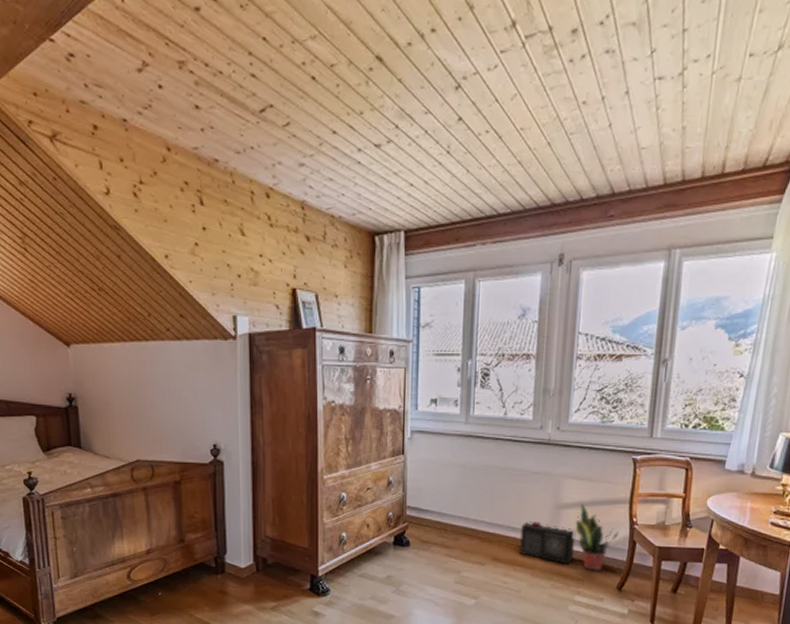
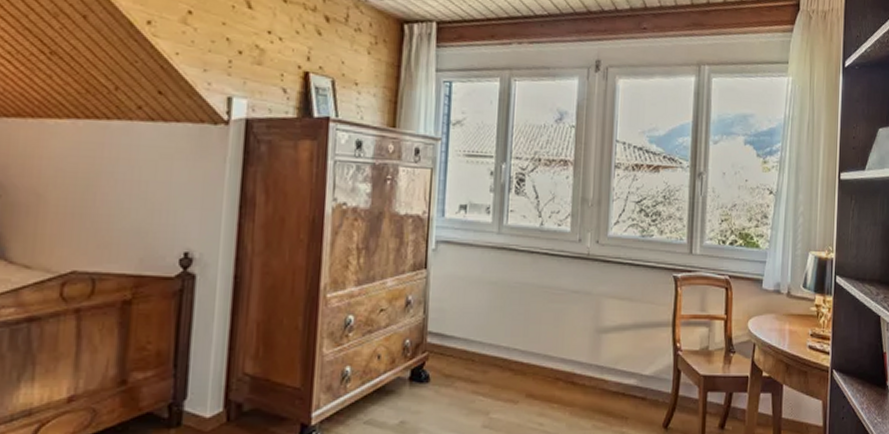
speaker: present [519,521,576,564] -> none [557,349,618,399]
potted plant: present [575,503,619,571] -> none [617,326,663,406]

